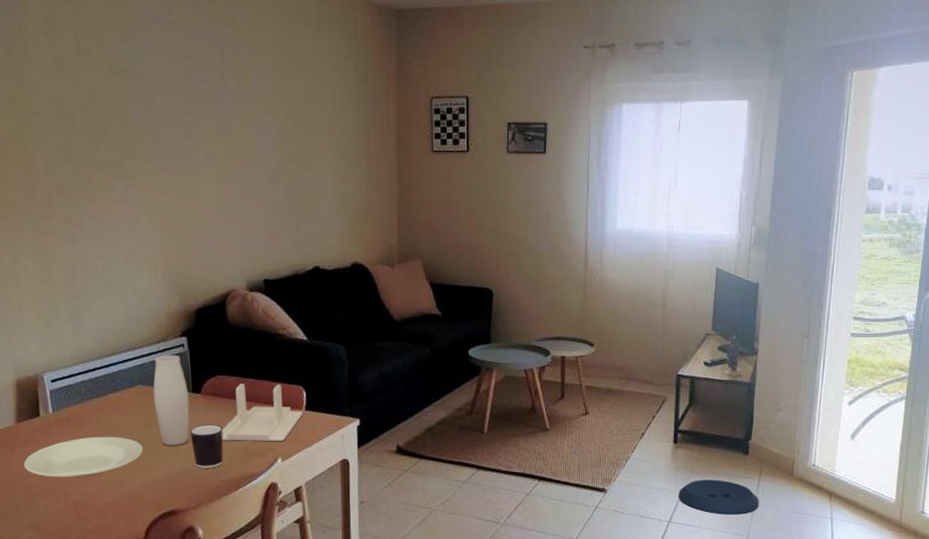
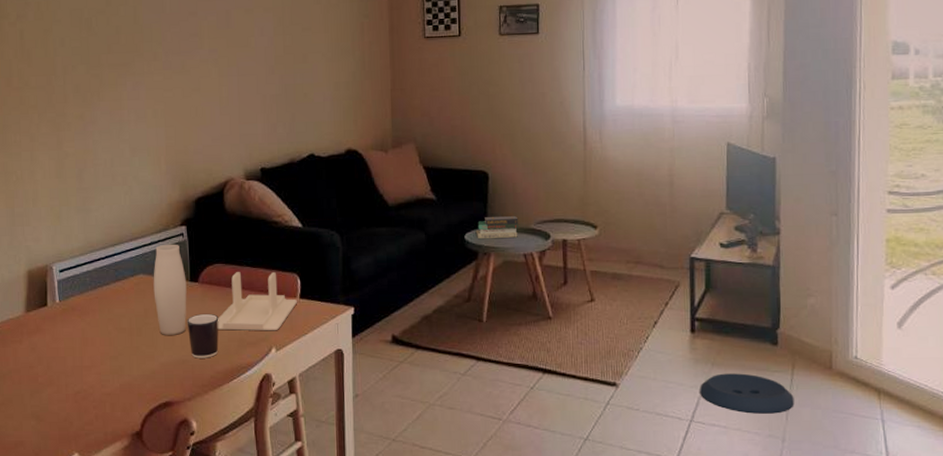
plate: present [23,436,144,477] -> none [30,325,143,367]
books: none [479,333,521,355] -> present [475,216,519,240]

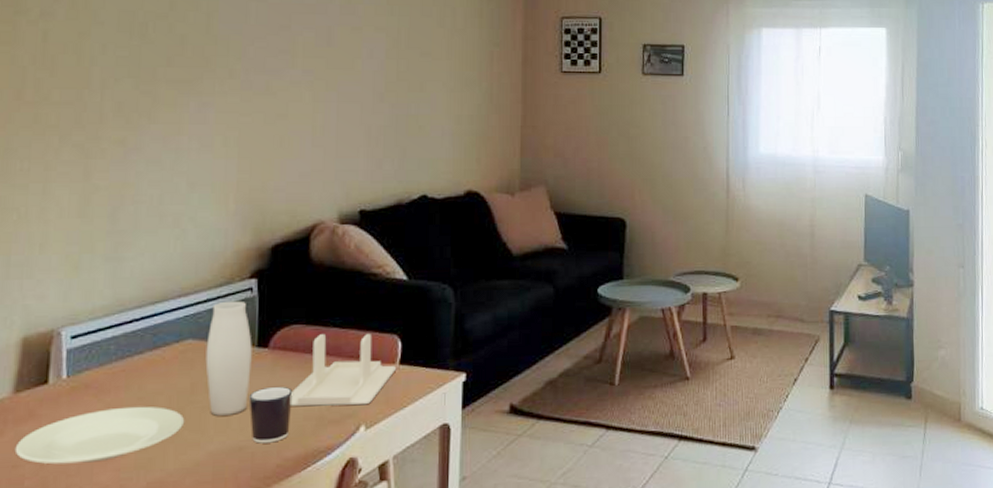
plate: none [30,325,143,367] -> present [14,406,185,465]
books: present [475,216,519,240] -> none [610,268,657,293]
robot vacuum: present [700,373,794,414] -> none [838,429,927,472]

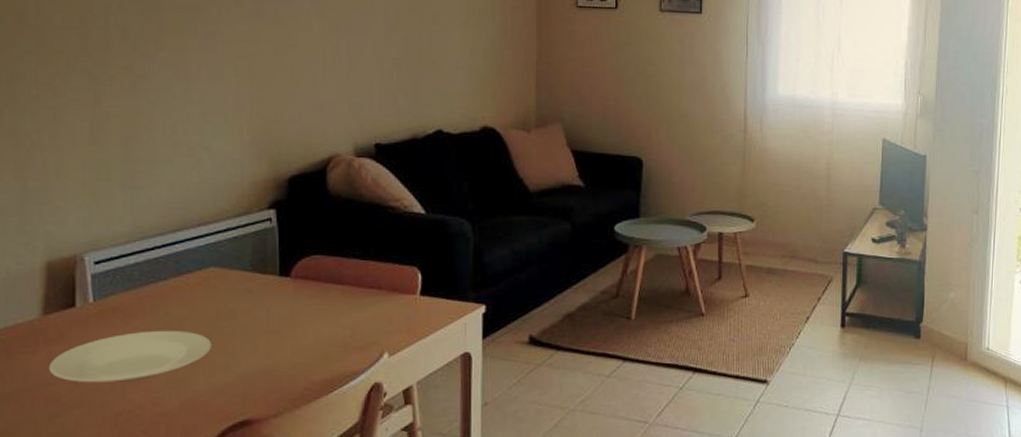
vase: present [205,300,252,416] -> none [229,230,275,341]
mug: present [248,386,293,444] -> none [273,313,317,368]
napkin holder: present [291,334,397,407] -> none [315,265,418,334]

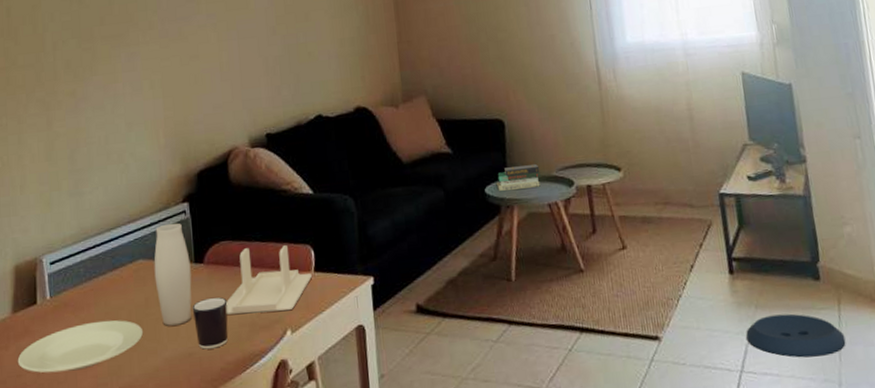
vase: none [229,230,275,341] -> present [154,222,192,326]
mug: none [273,313,317,368] -> present [192,297,229,350]
napkin holder: none [315,265,418,334] -> present [226,245,313,315]
books: none [626,207,673,231] -> present [495,164,541,192]
robot vacuum: none [847,366,933,406] -> present [746,313,846,358]

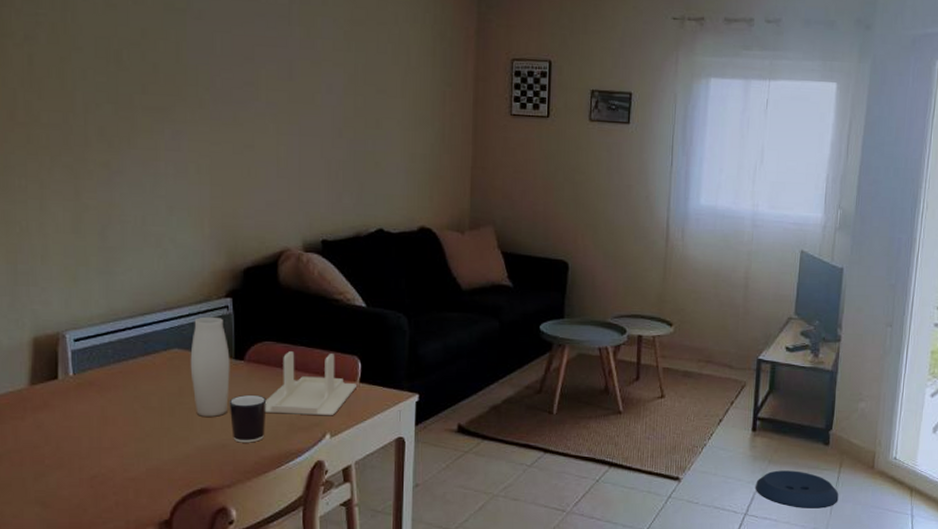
plate: present [17,320,144,373] -> none [34,403,175,448]
books: present [495,164,541,192] -> none [551,308,596,331]

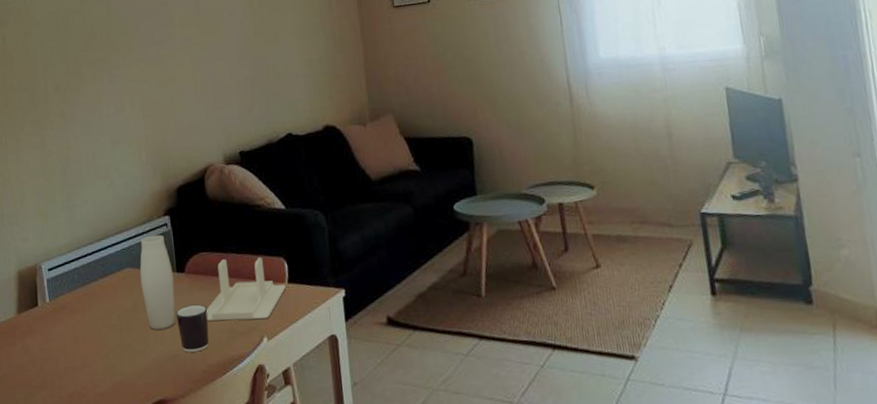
robot vacuum: present [756,470,839,508] -> none [729,337,842,383]

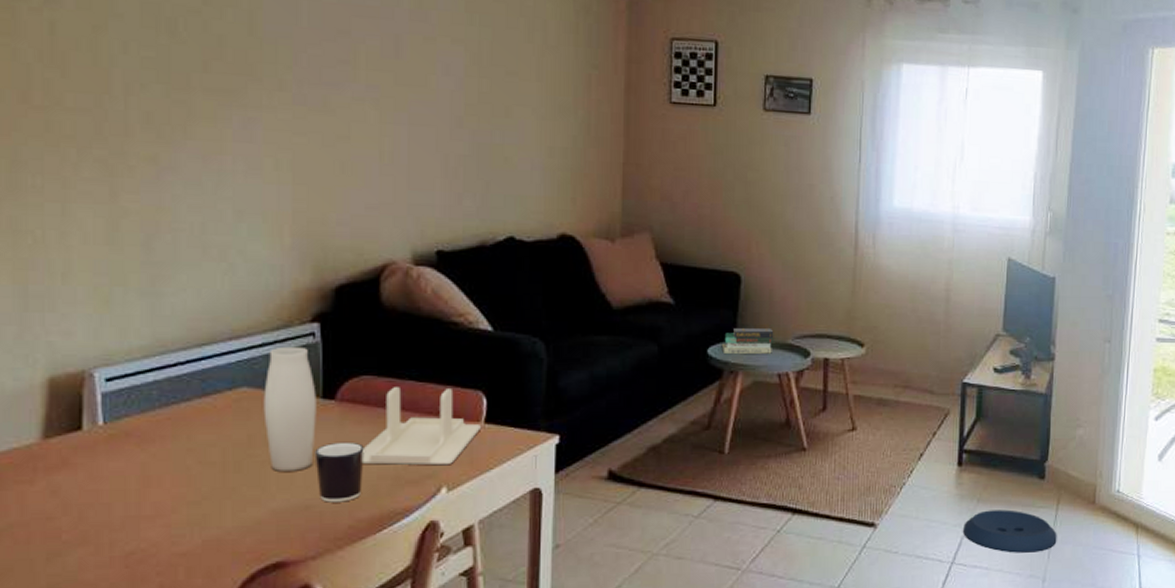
books: none [464,182,510,209] -> present [721,328,774,355]
robot vacuum: none [729,337,842,383] -> present [963,509,1057,553]

